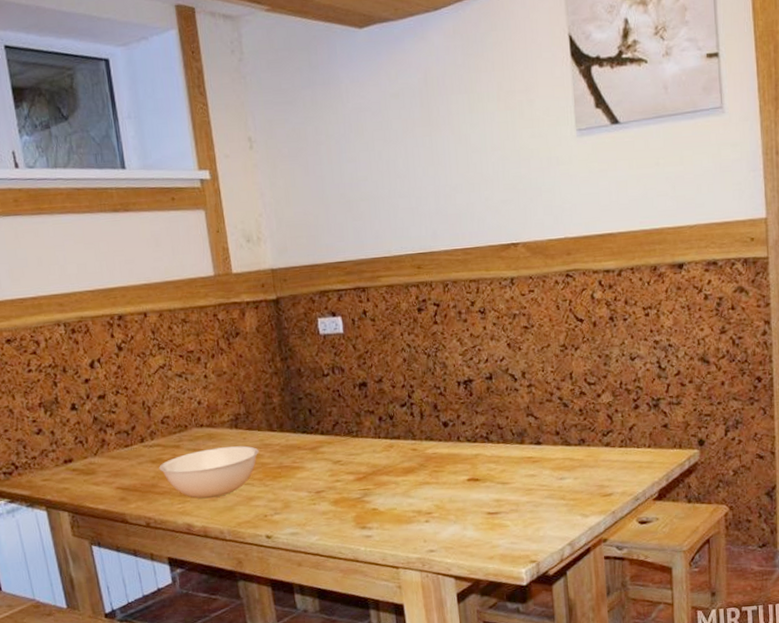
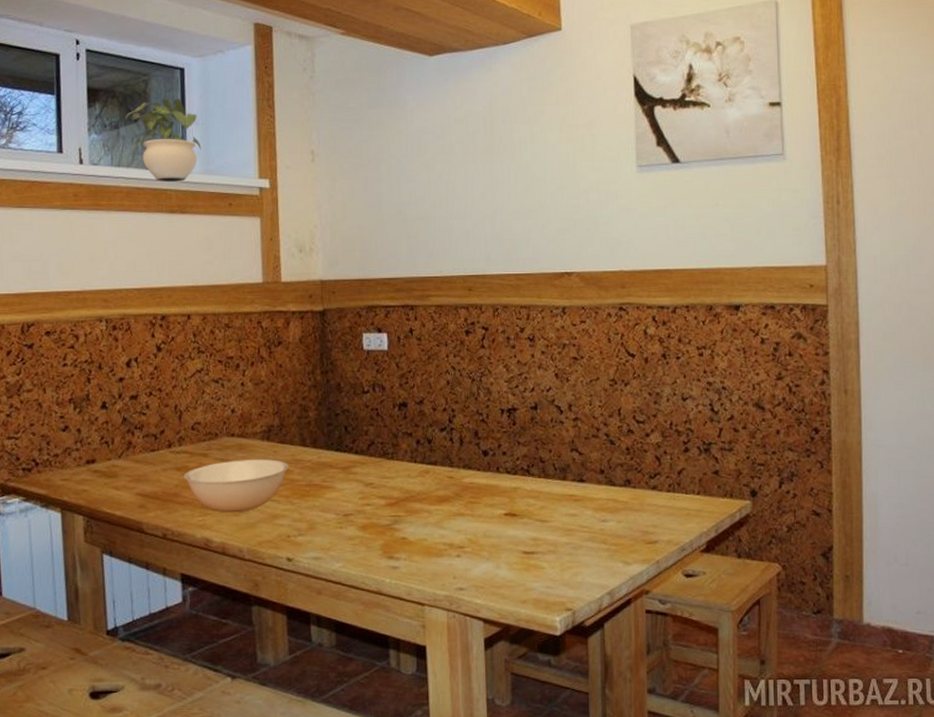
potted plant: none [54,89,137,181] -> present [124,95,201,182]

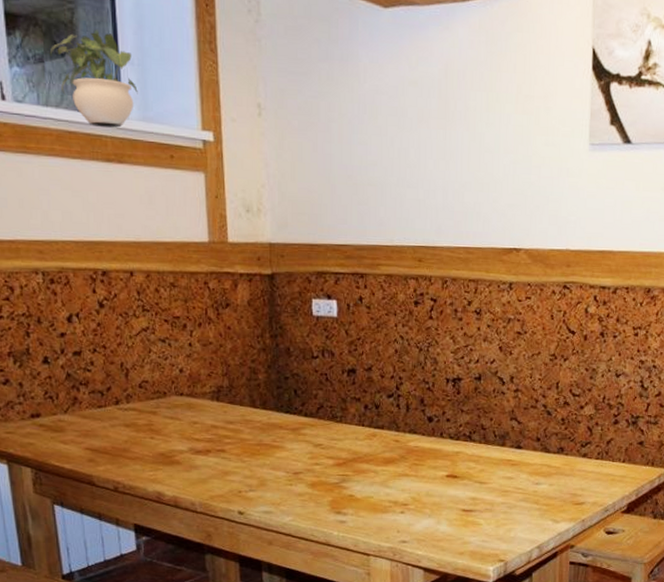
bowl: present [183,459,289,513] -> none [133,418,239,469]

